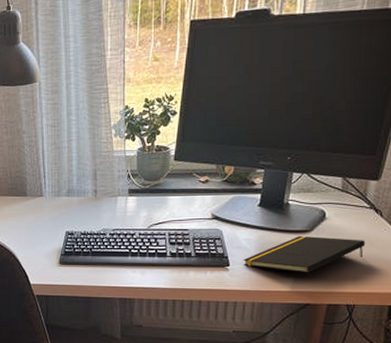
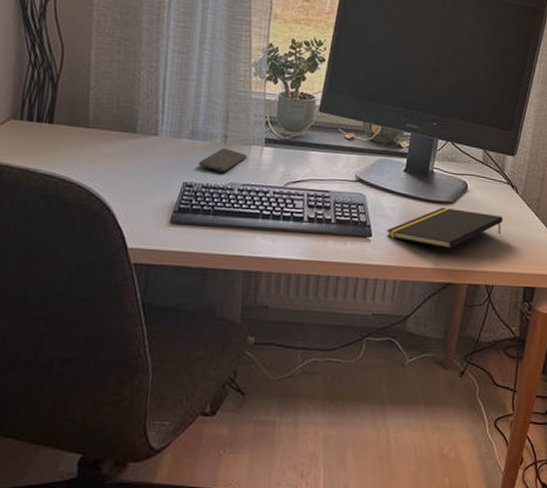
smartphone: none [76,201,115,221] -> present [198,148,248,173]

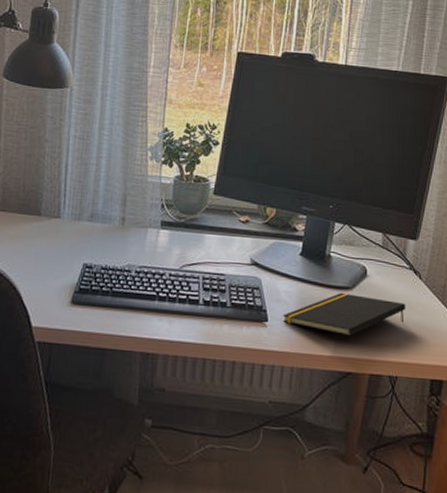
smartphone: present [198,148,248,173] -> none [97,231,144,255]

